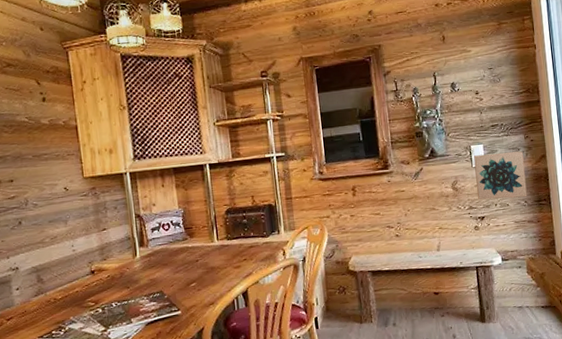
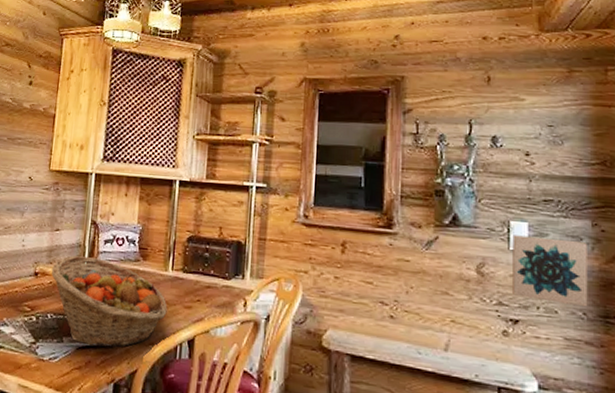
fruit basket: none [107,245,220,320] -> present [51,256,168,348]

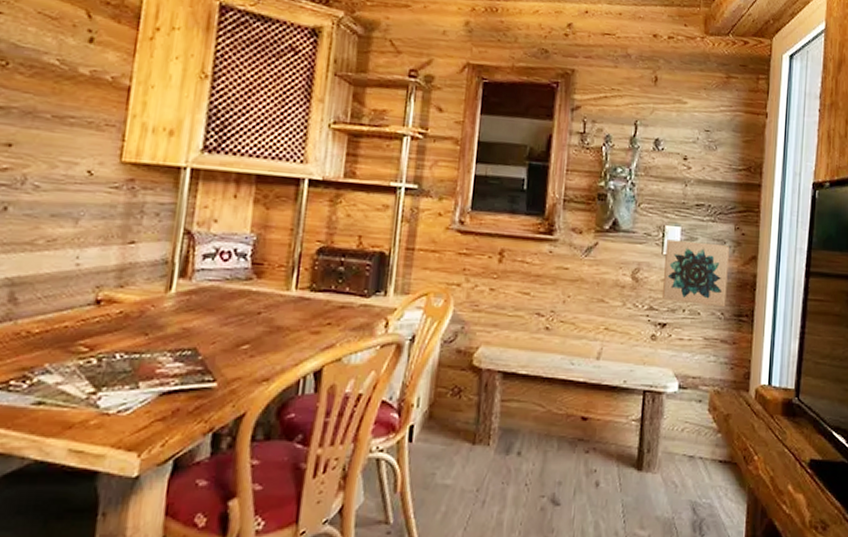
fruit basket: present [51,256,168,348] -> none [122,276,288,390]

